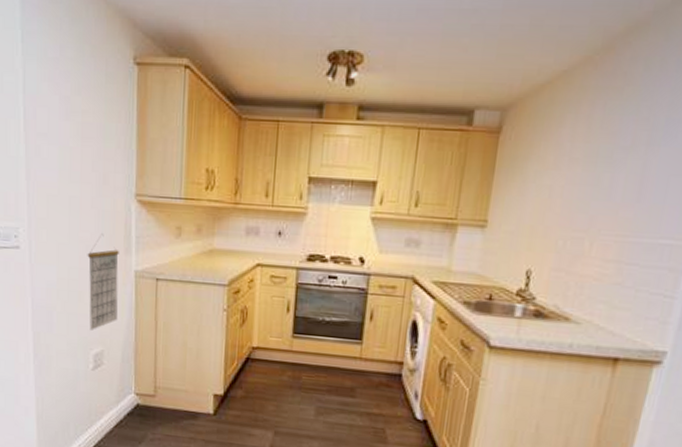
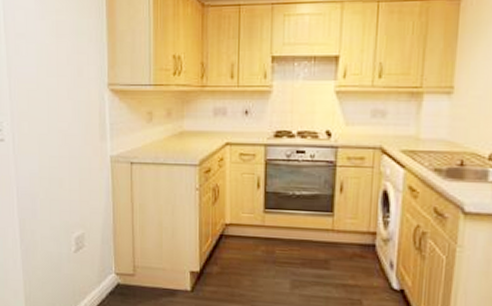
calendar: present [87,234,119,330] -> none [65,123,96,215]

